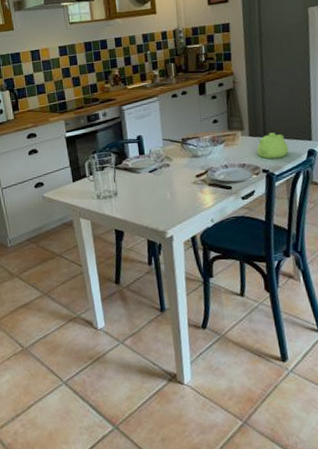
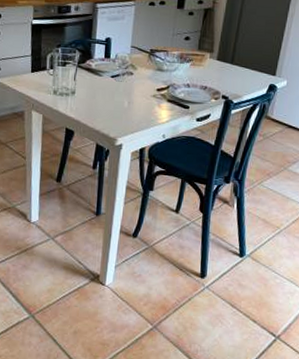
teapot: present [256,132,289,159] -> none [221,61,252,88]

